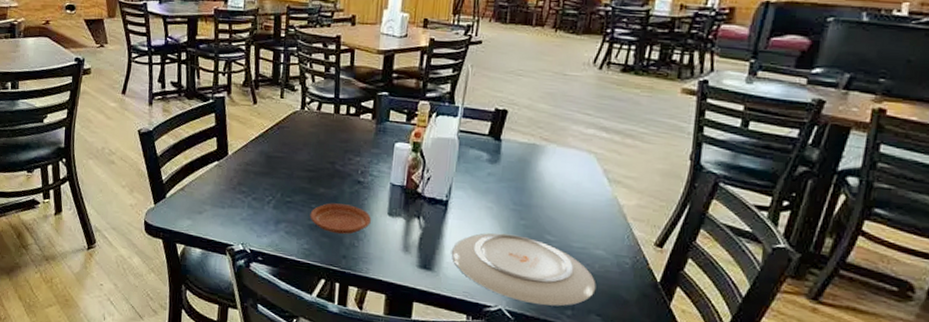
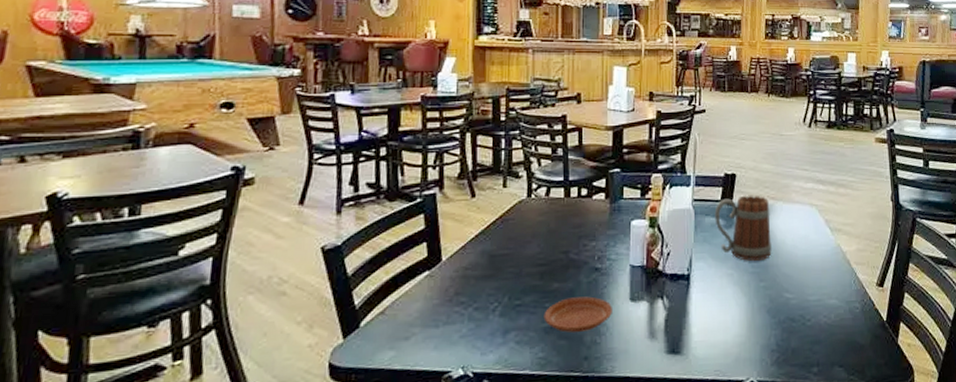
plate: present [452,233,596,306] -> none [699,298,835,369]
beer mug: none [479,132,541,200] -> present [714,195,772,262]

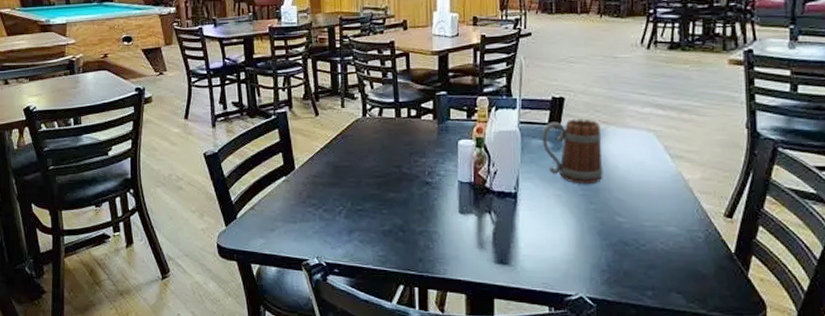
plate: present [543,296,612,333] -> none [382,207,443,237]

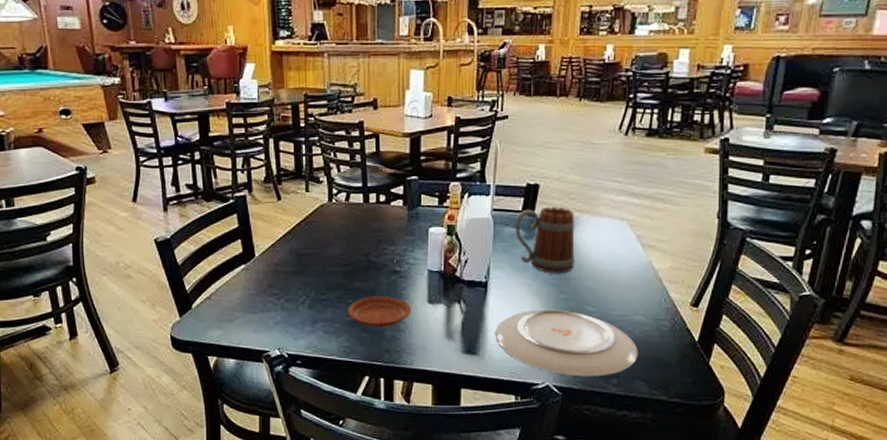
plate: none [382,207,443,237] -> present [347,296,411,327]
plate: none [527,220,673,288] -> present [496,309,638,376]

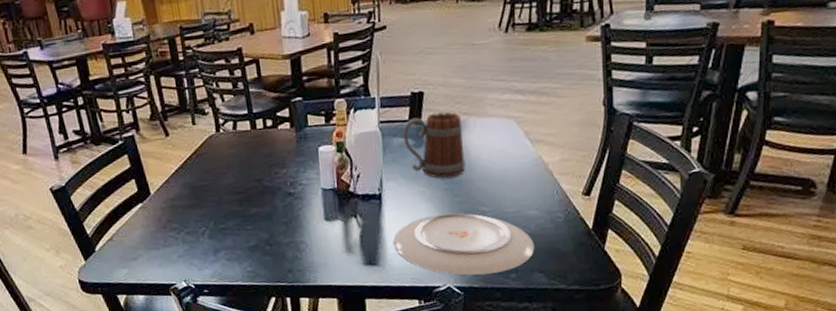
plate: present [347,296,411,327] -> none [247,218,310,250]

